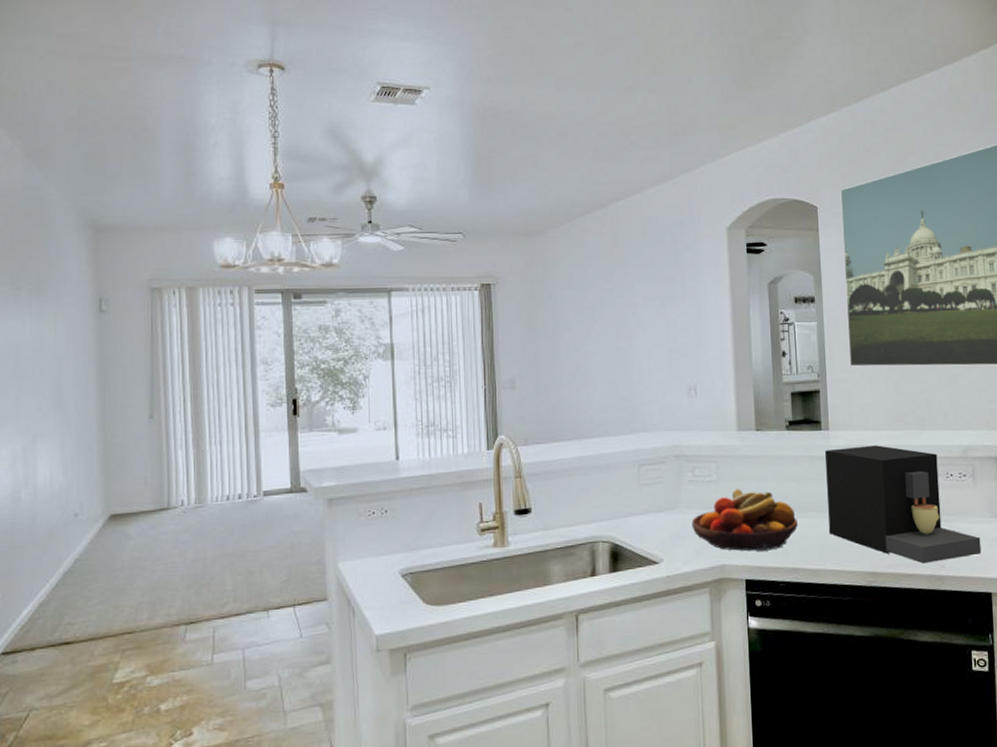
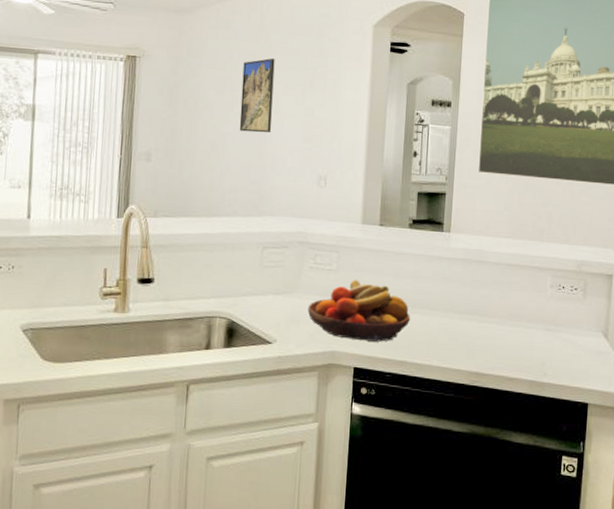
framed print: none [599,271,635,349] -> present [239,58,275,133]
coffee maker: present [824,445,982,564] -> none [440,250,584,370]

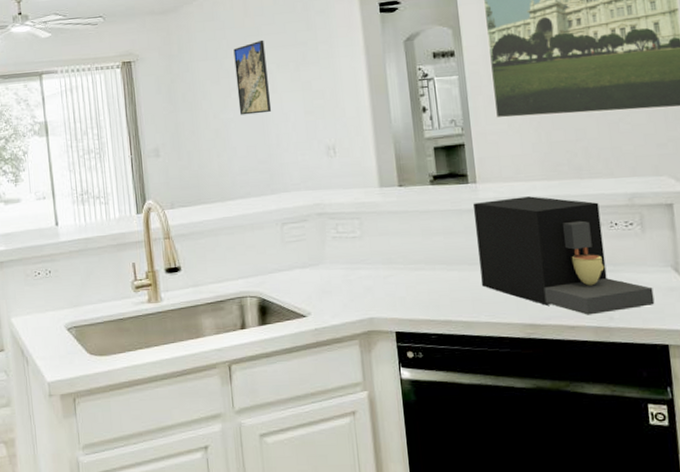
fruit bowl: present [307,279,410,342] -> none [337,242,448,305]
coffee maker: none [440,250,584,370] -> present [472,196,655,315]

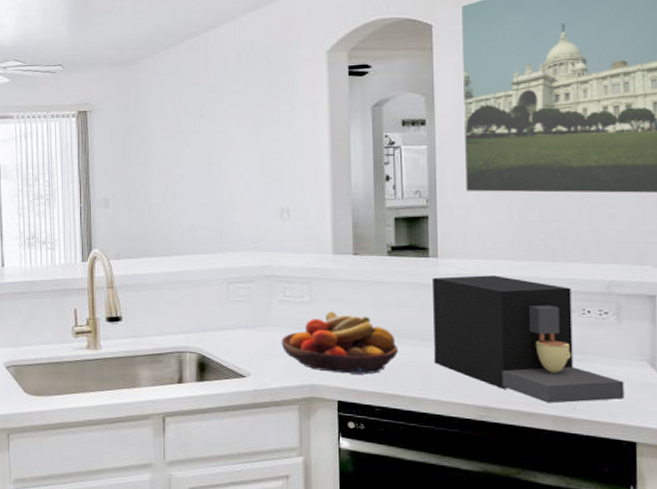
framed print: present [233,39,272,115] -> none [192,97,227,172]
fruit bowl: none [337,242,448,305] -> present [281,310,398,375]

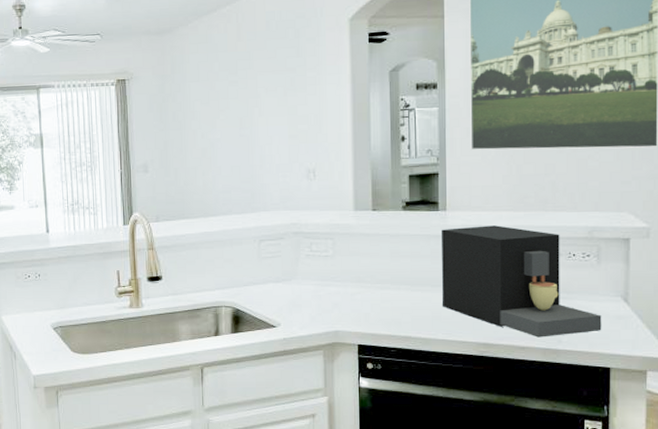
fruit bowl: present [281,310,398,375] -> none [308,262,411,320]

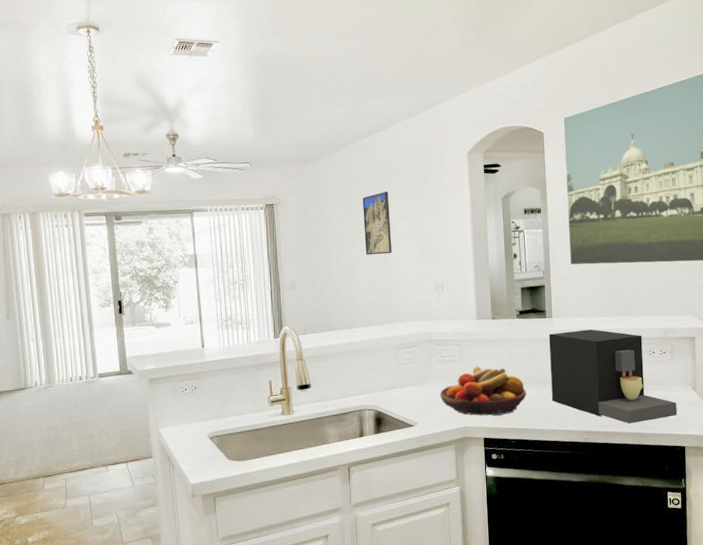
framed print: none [225,64,258,136] -> present [362,191,393,255]
fruit bowl: none [308,262,411,320] -> present [440,365,526,416]

